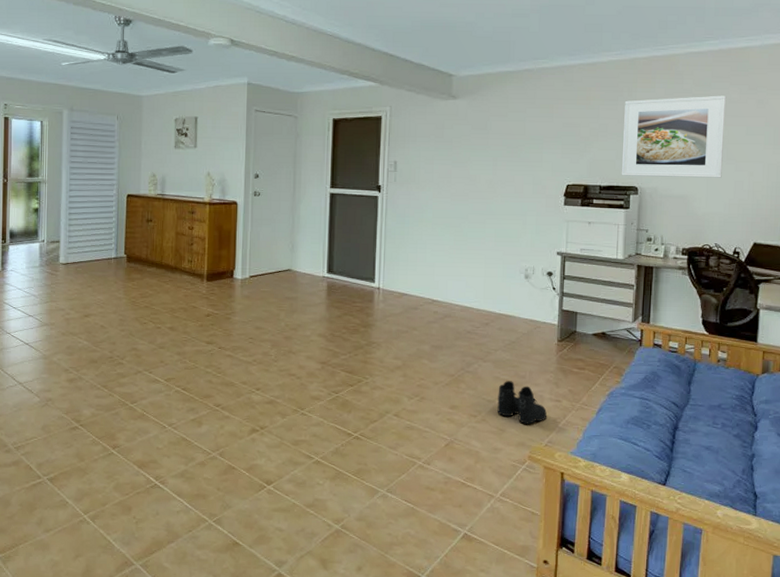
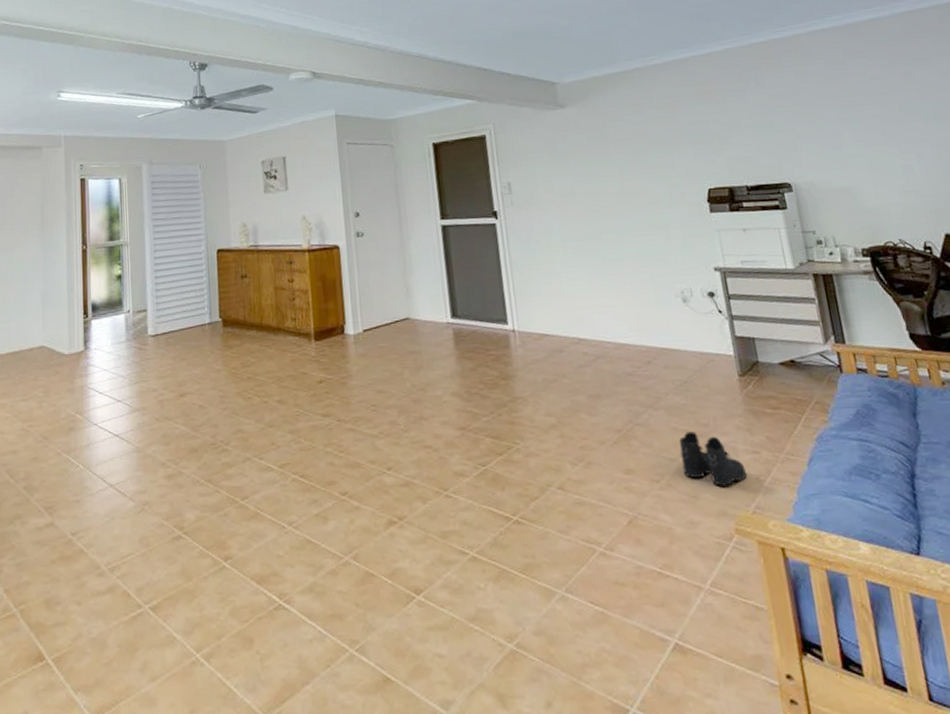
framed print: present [621,95,726,178] -> none [753,72,886,173]

